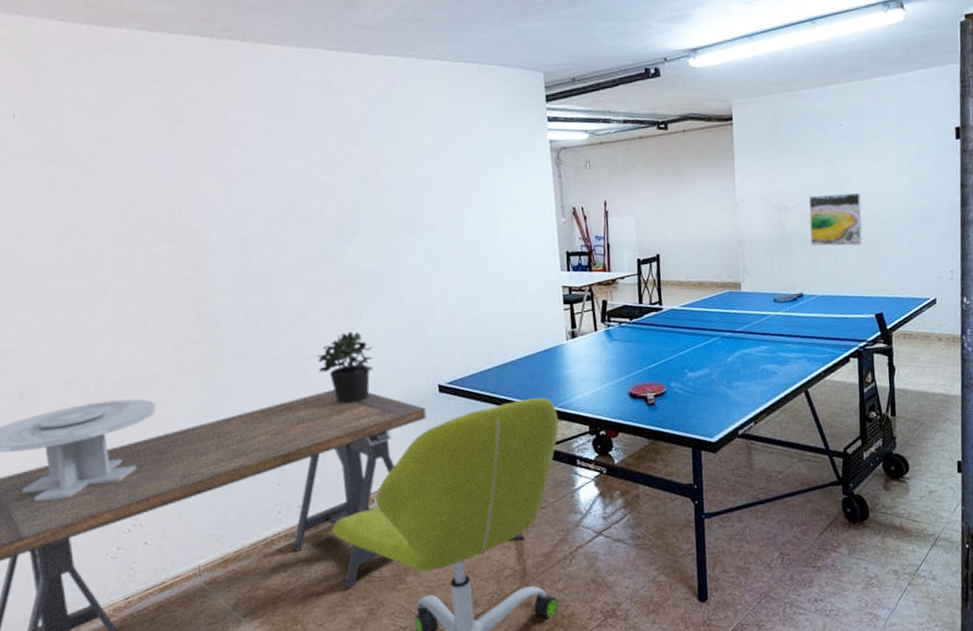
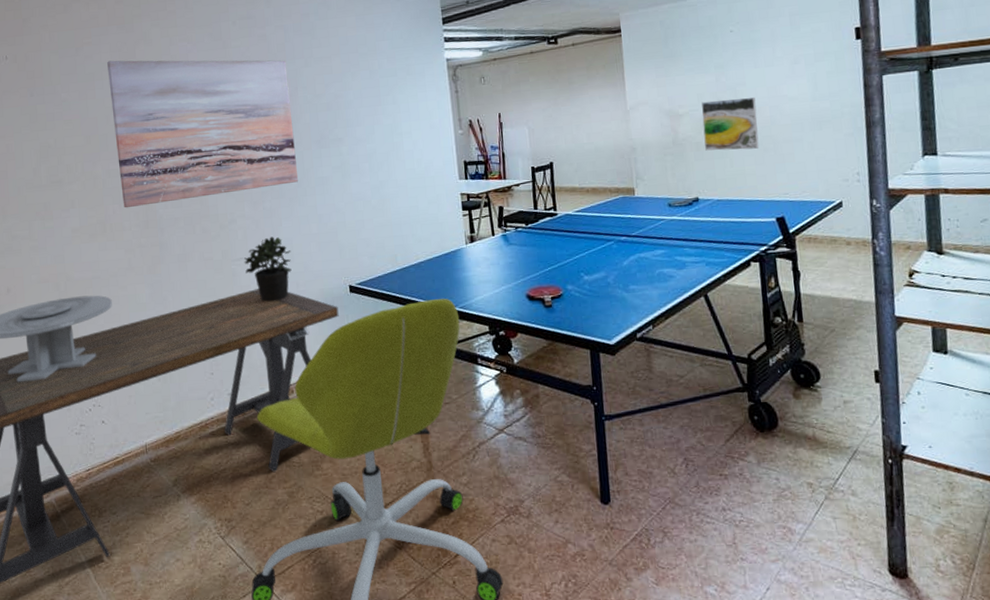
wall art: none [148,124,382,299] -> present [107,60,299,208]

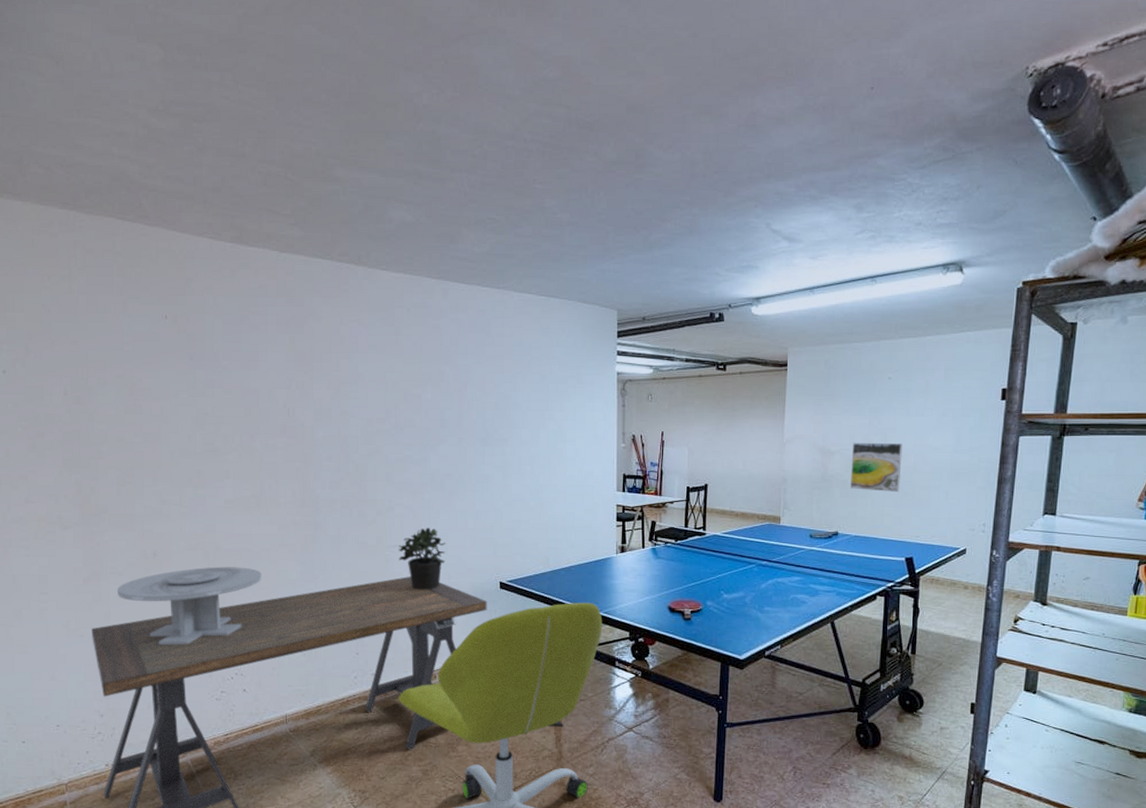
wall art: present [107,60,299,208] -> none [273,333,460,485]

